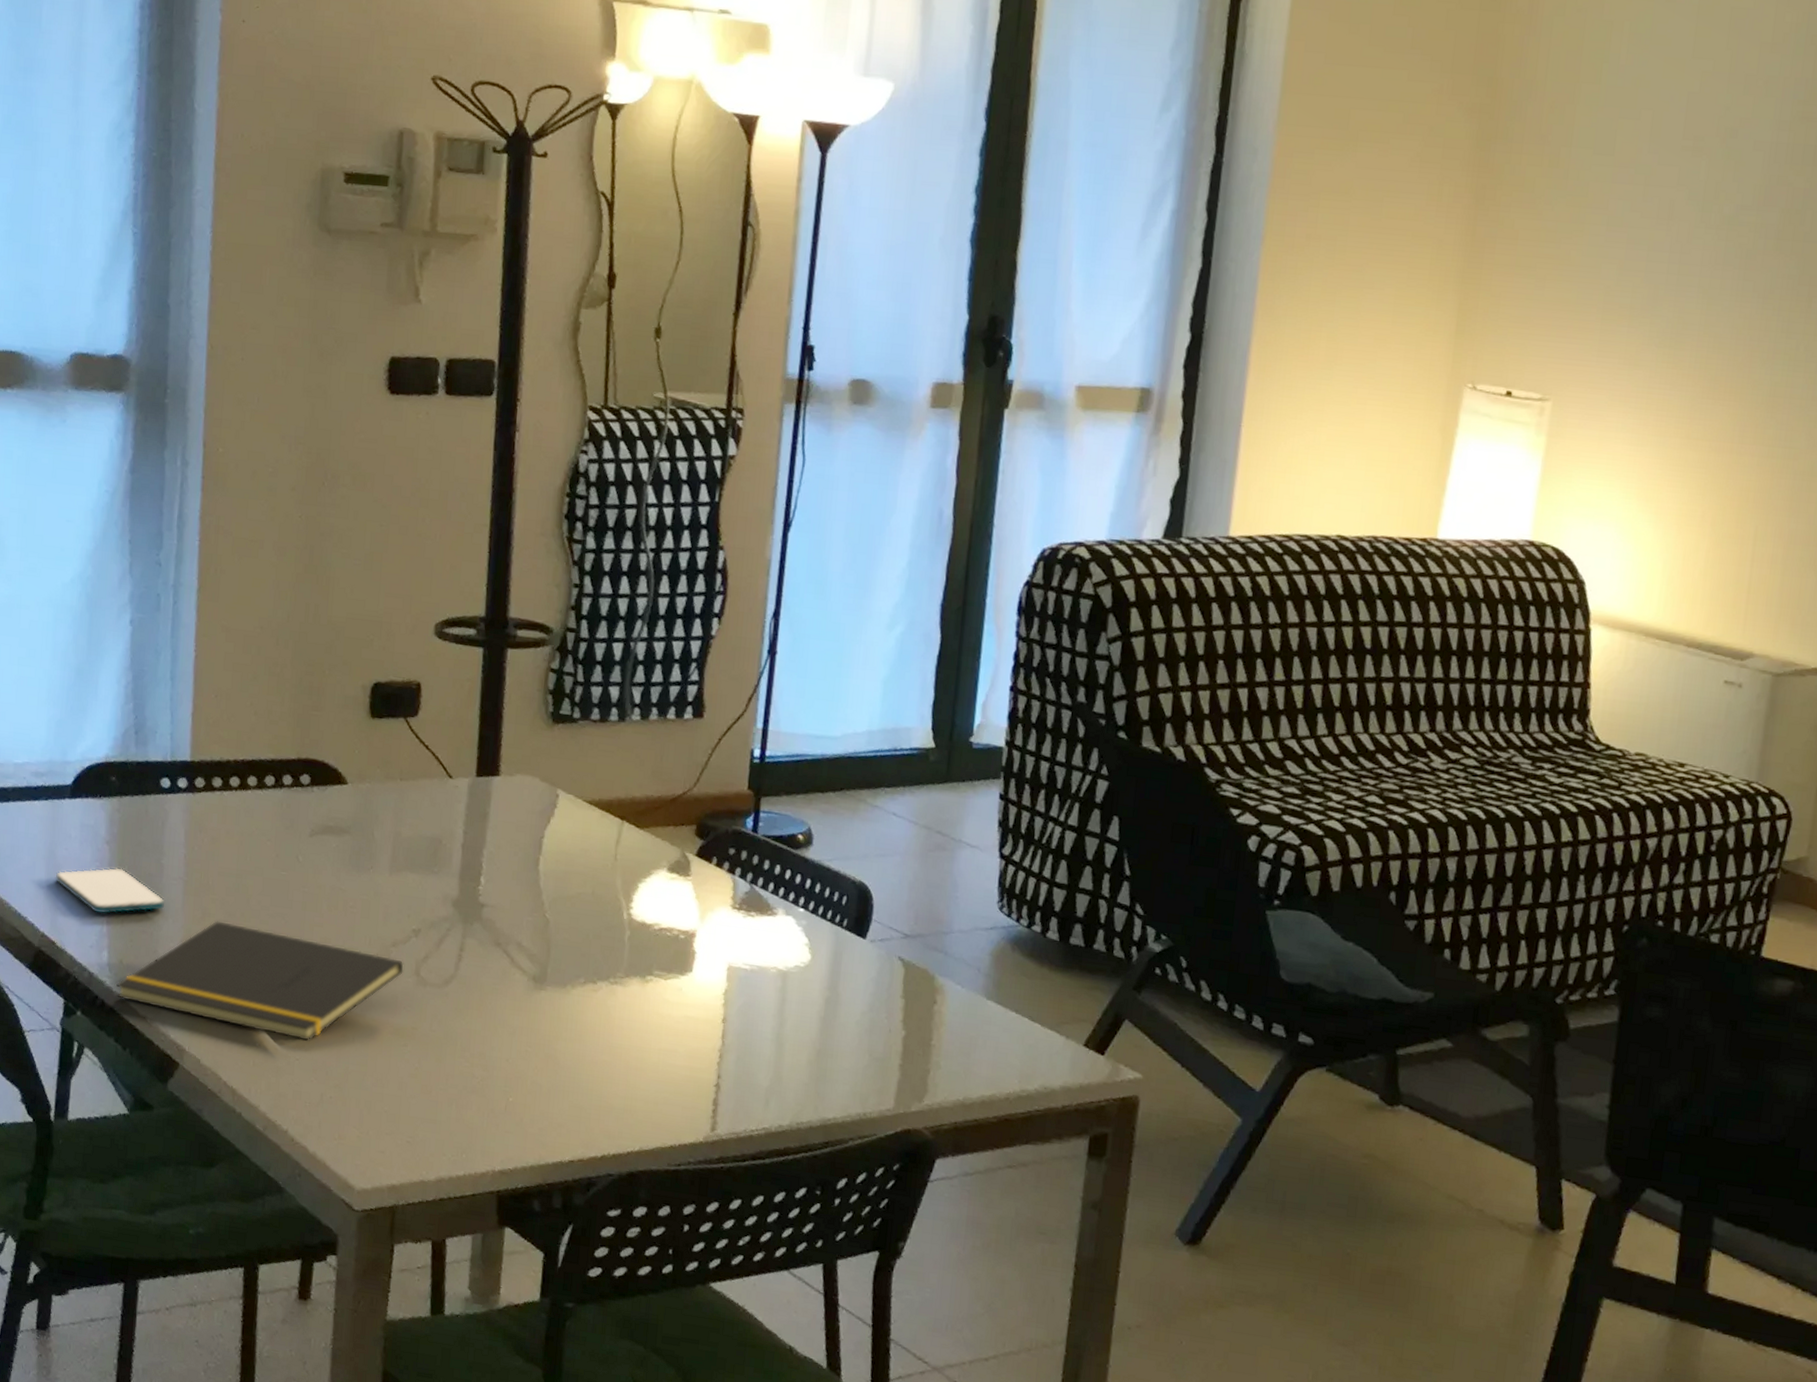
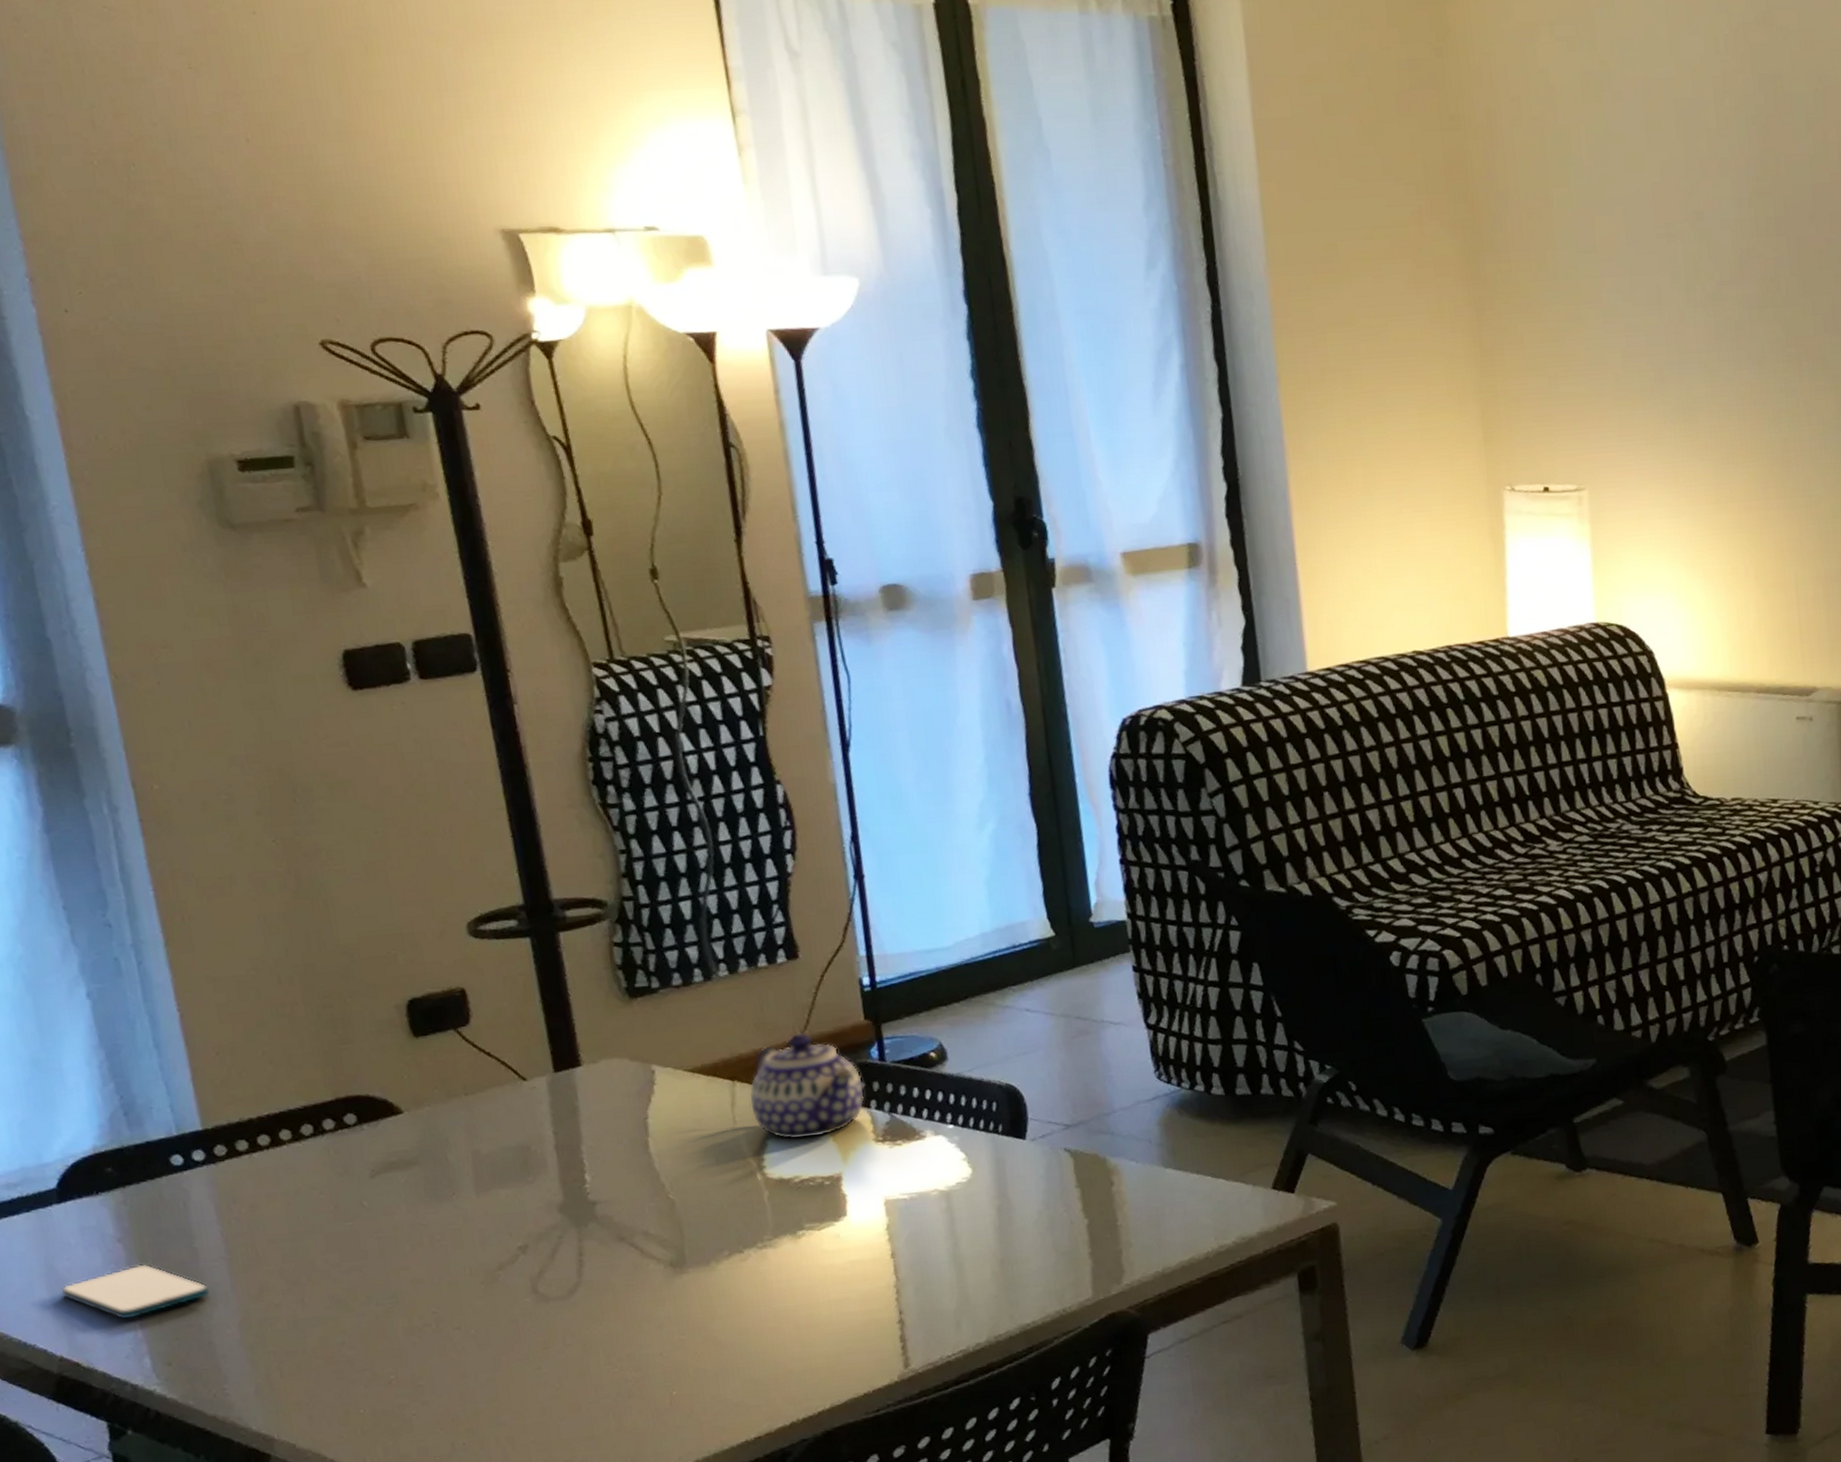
notepad: present [116,921,404,1041] -> none [170,1282,518,1404]
teapot: none [632,788,733,891] -> present [749,1032,865,1140]

